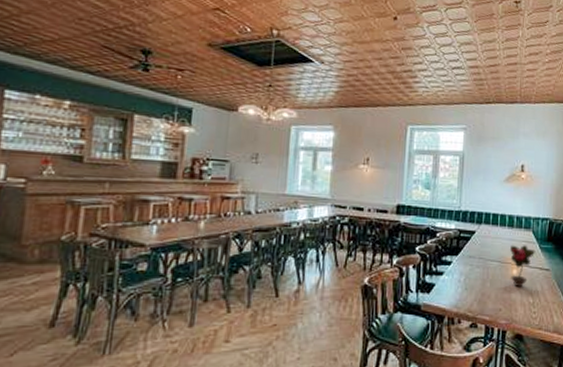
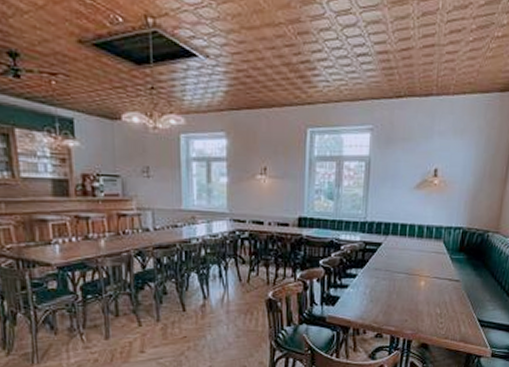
potted flower: present [510,245,536,286] -> none [418,256,446,298]

